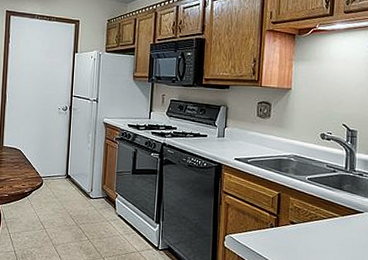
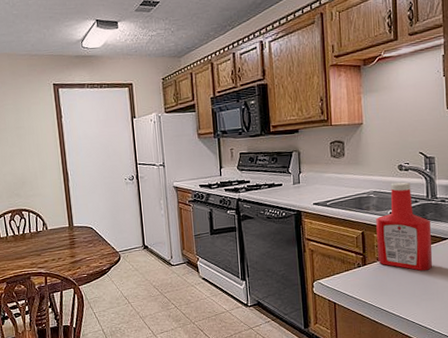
ketchup bottle: none [291,150,346,242] -> present [376,182,433,271]

